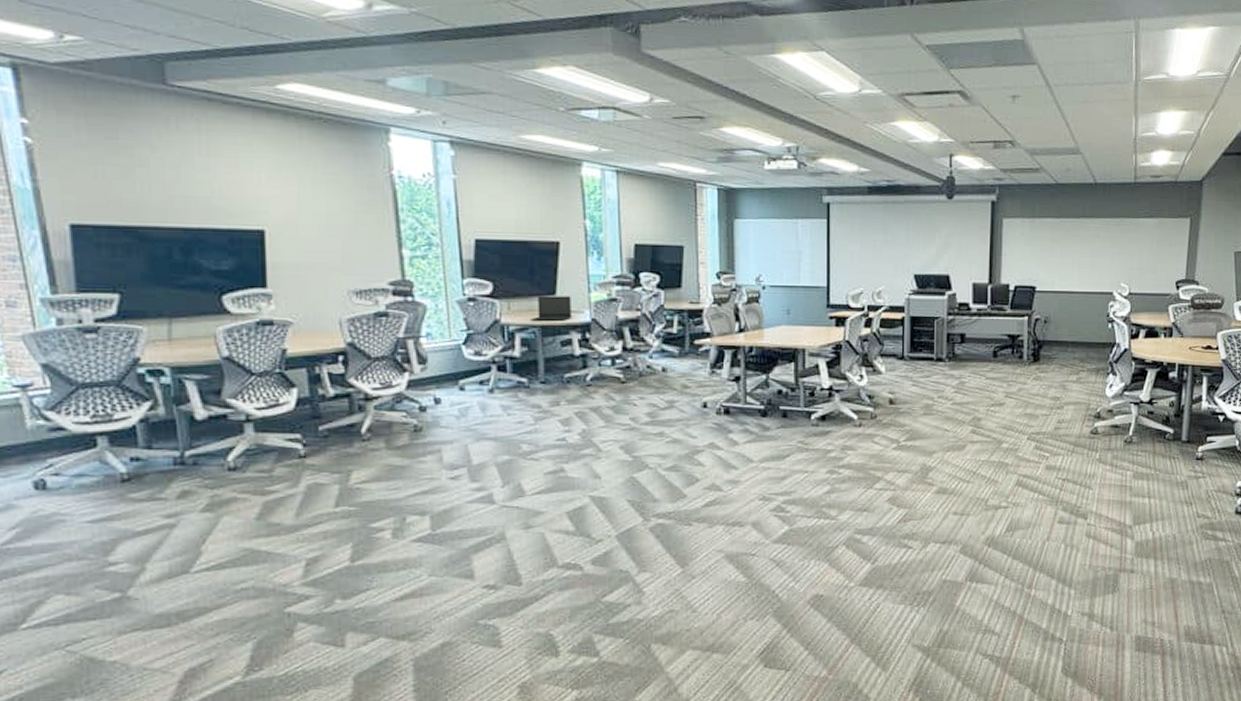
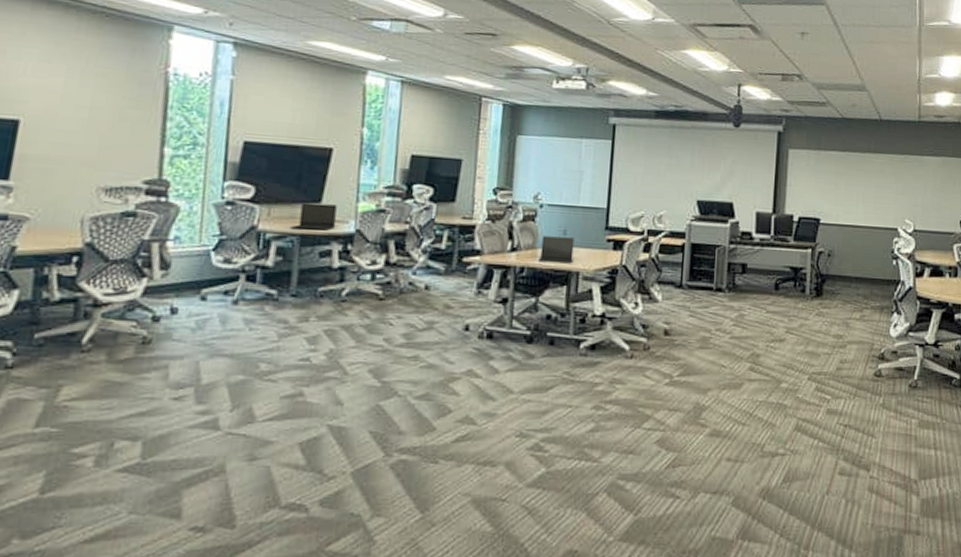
laptop: none [765,316,798,341] -> present [538,236,575,264]

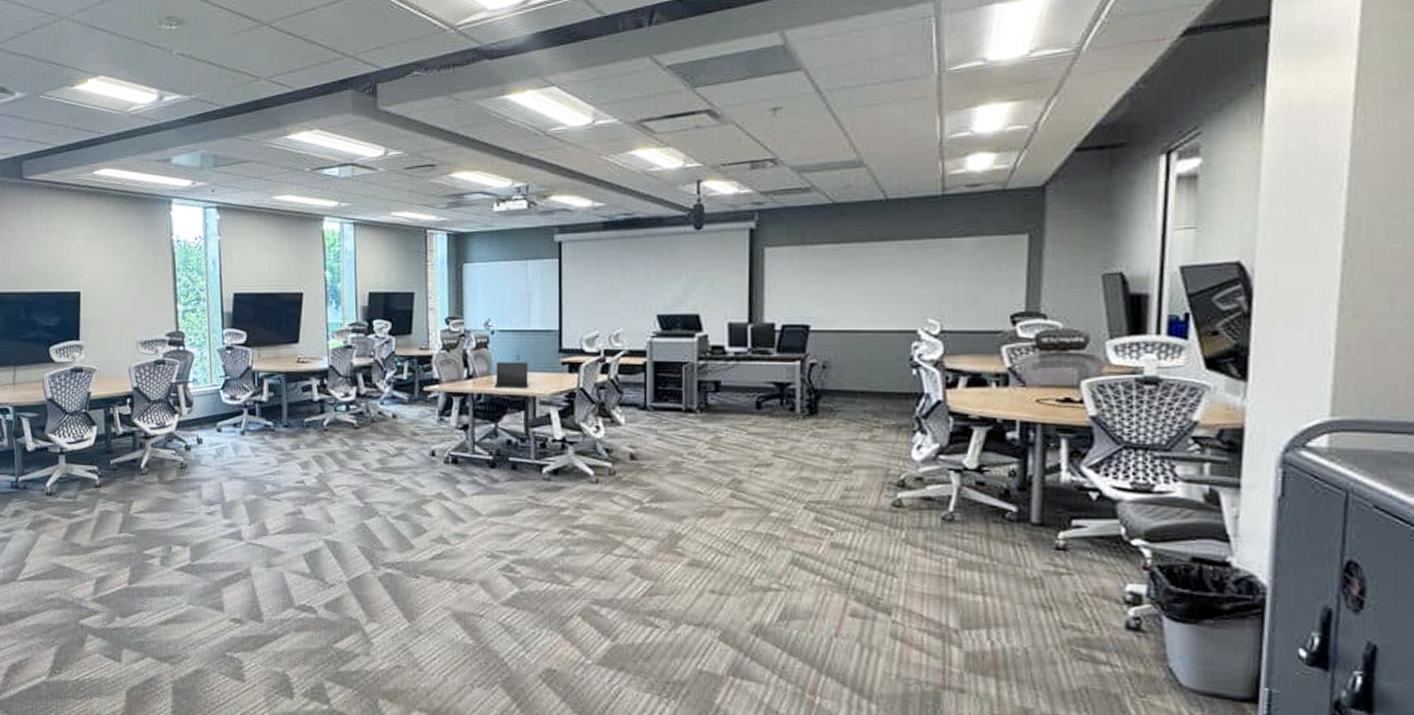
laptop: present [290,203,337,231] -> none [277,344,312,369]

